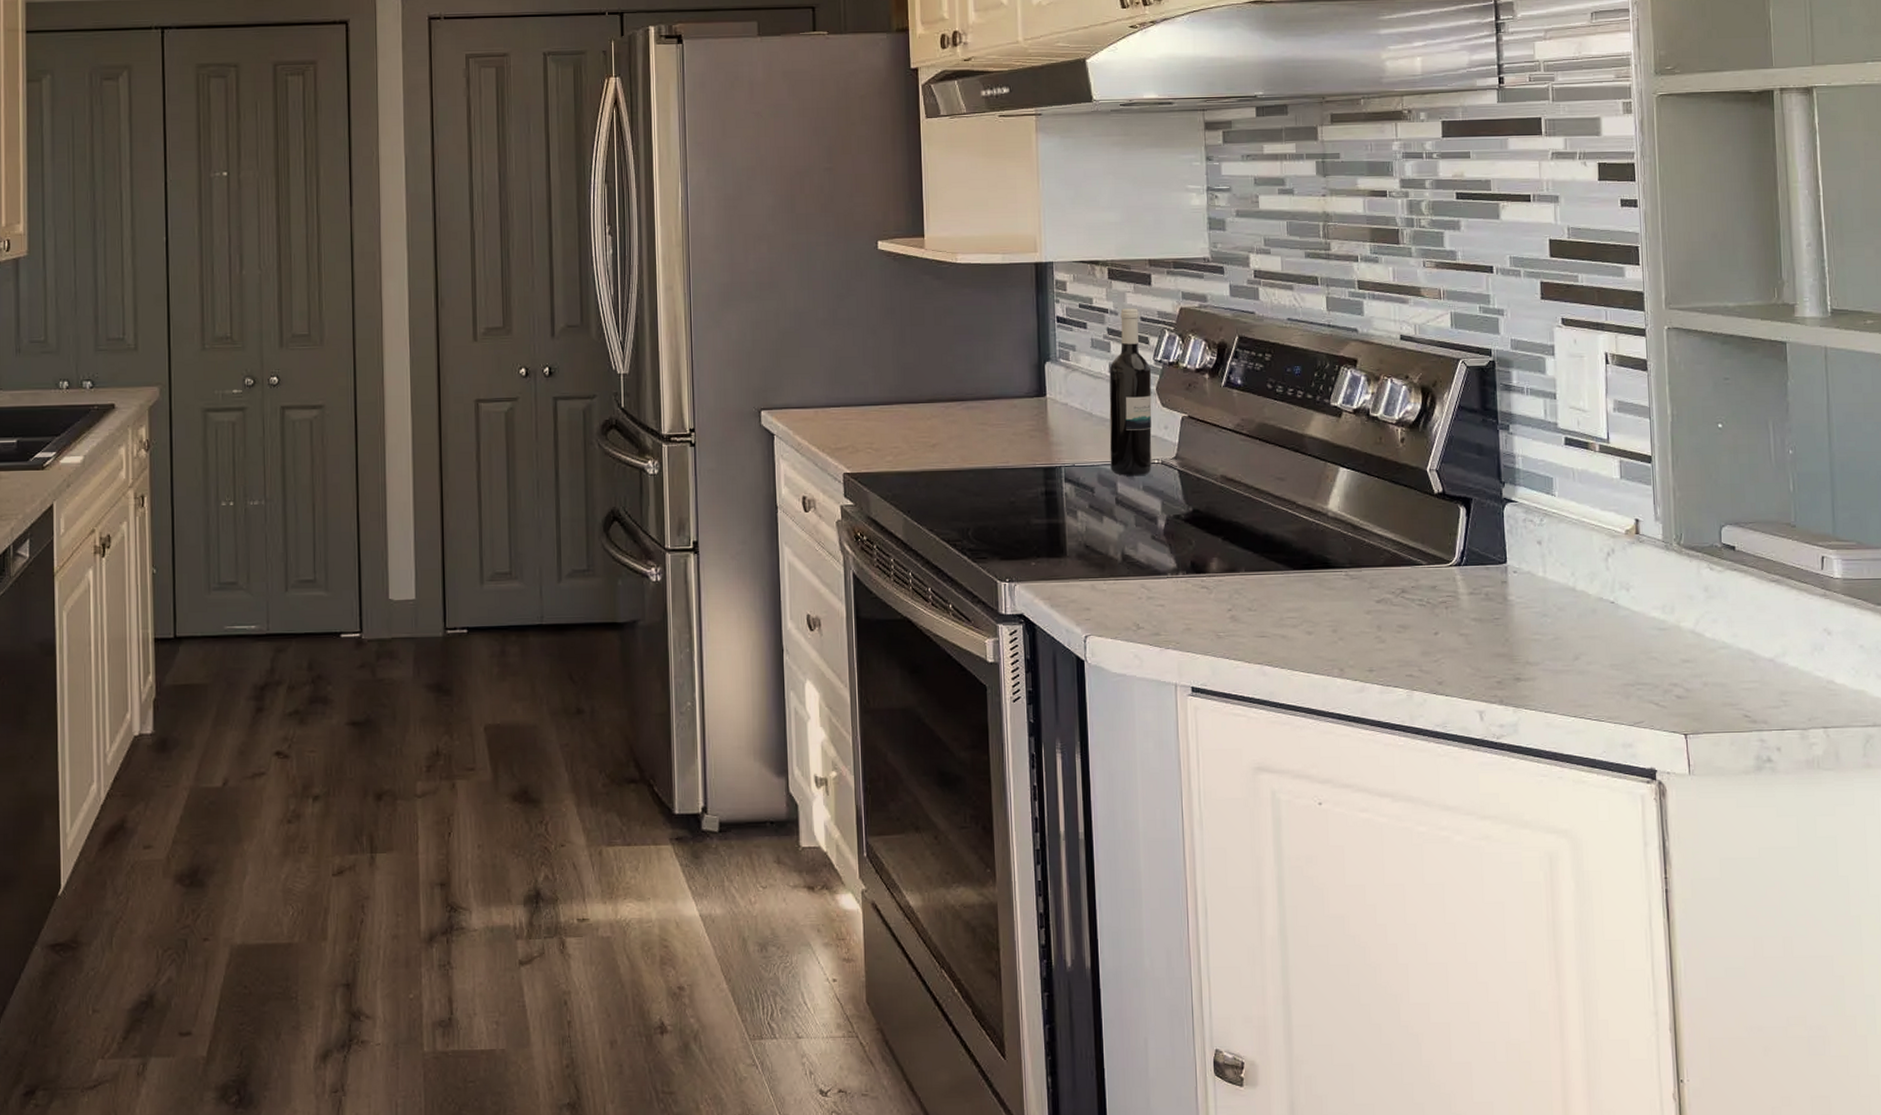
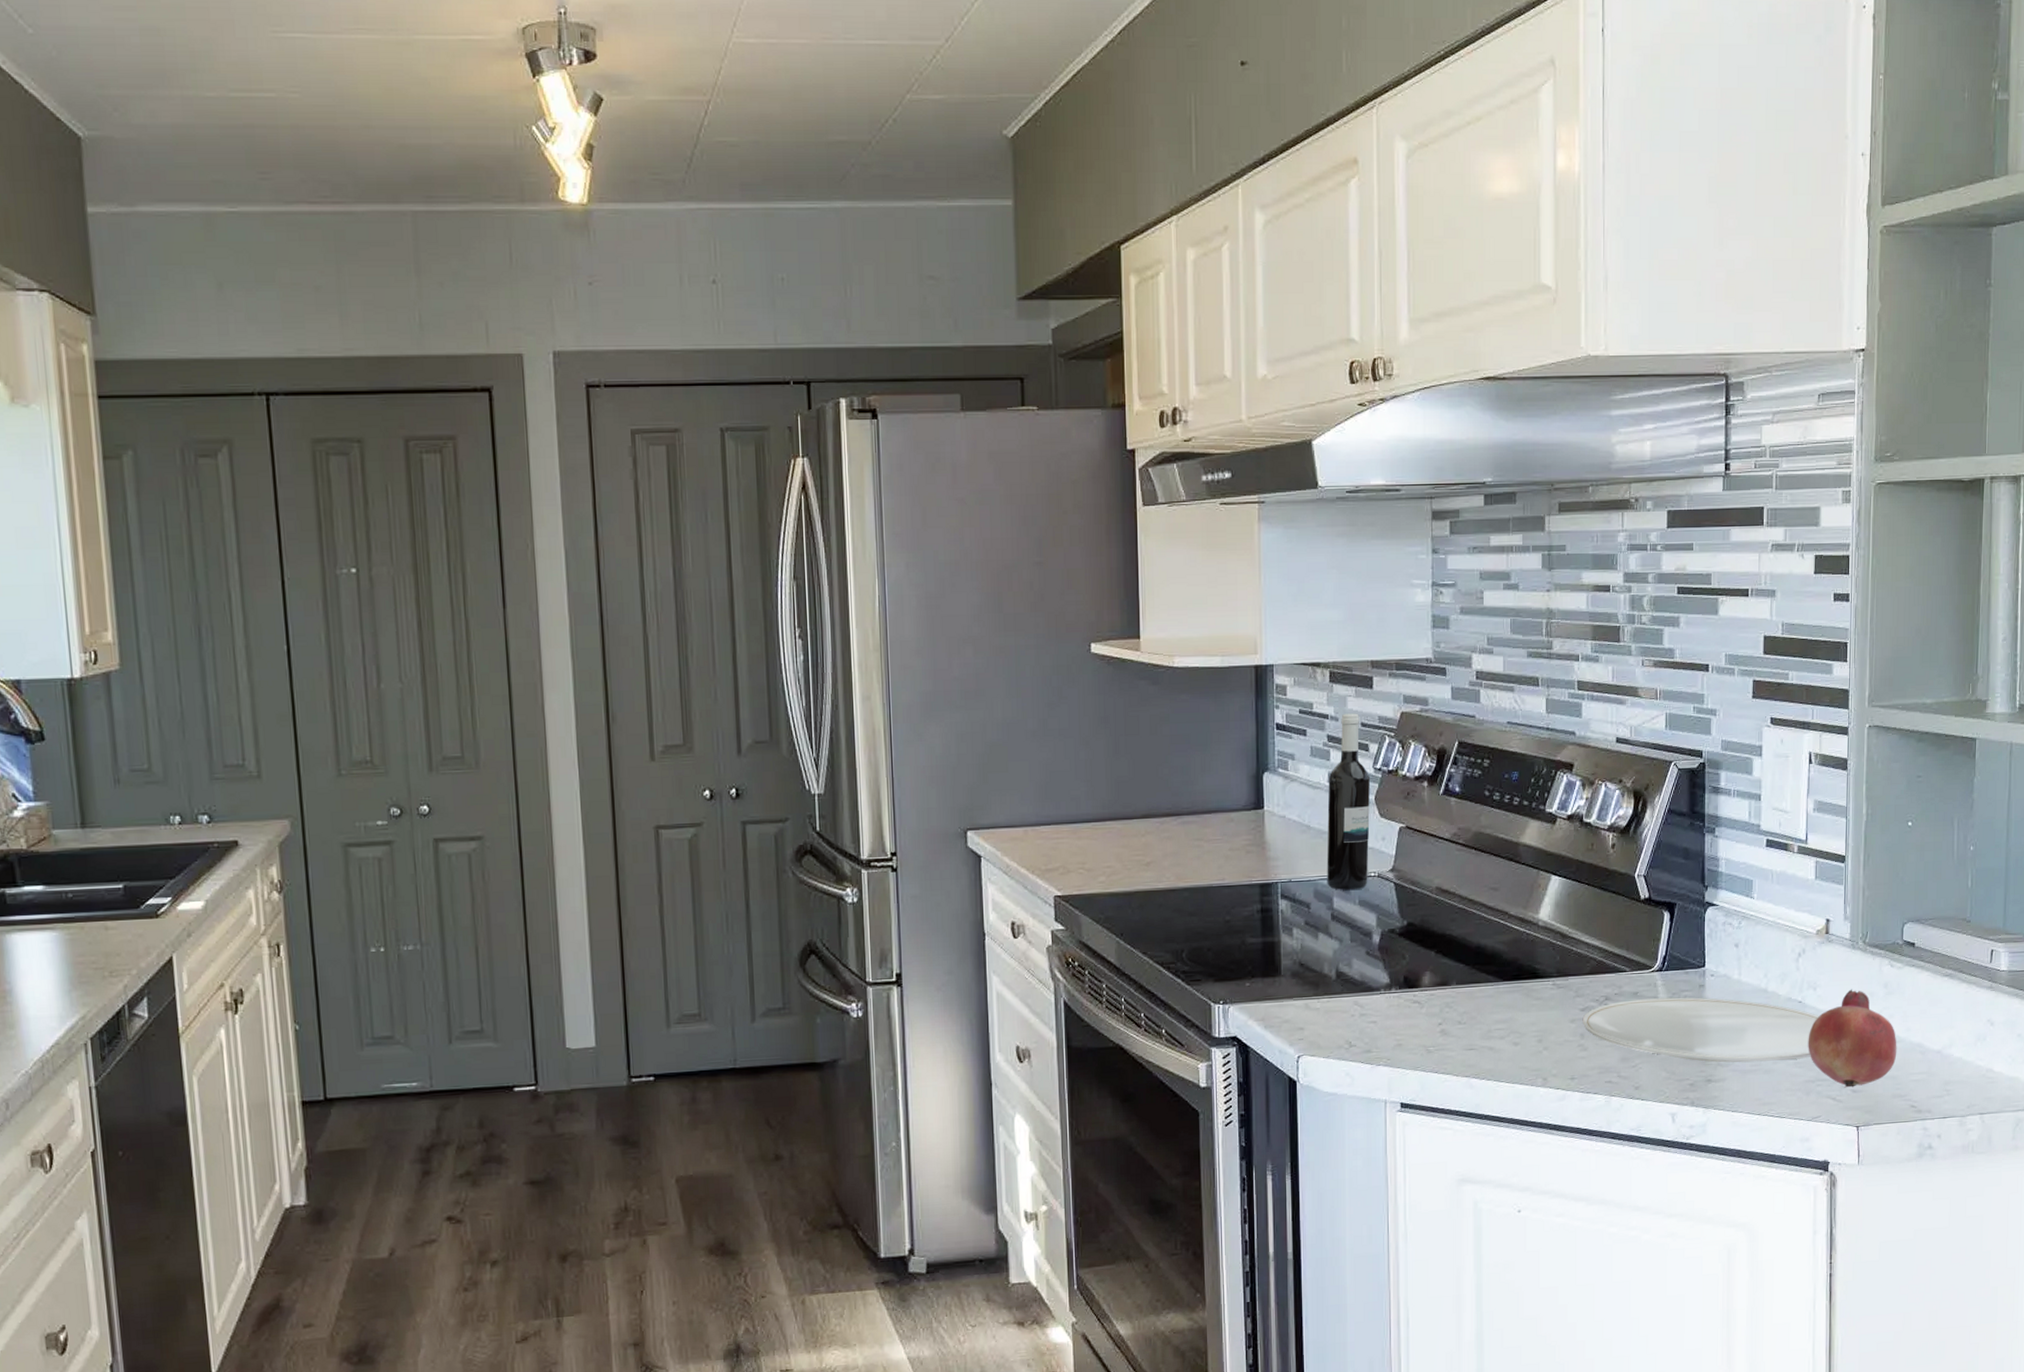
plate: none [1378,592,1635,662] -> present [1582,997,1819,1063]
fruit: none [1623,591,1724,693] -> present [1808,989,1897,1088]

